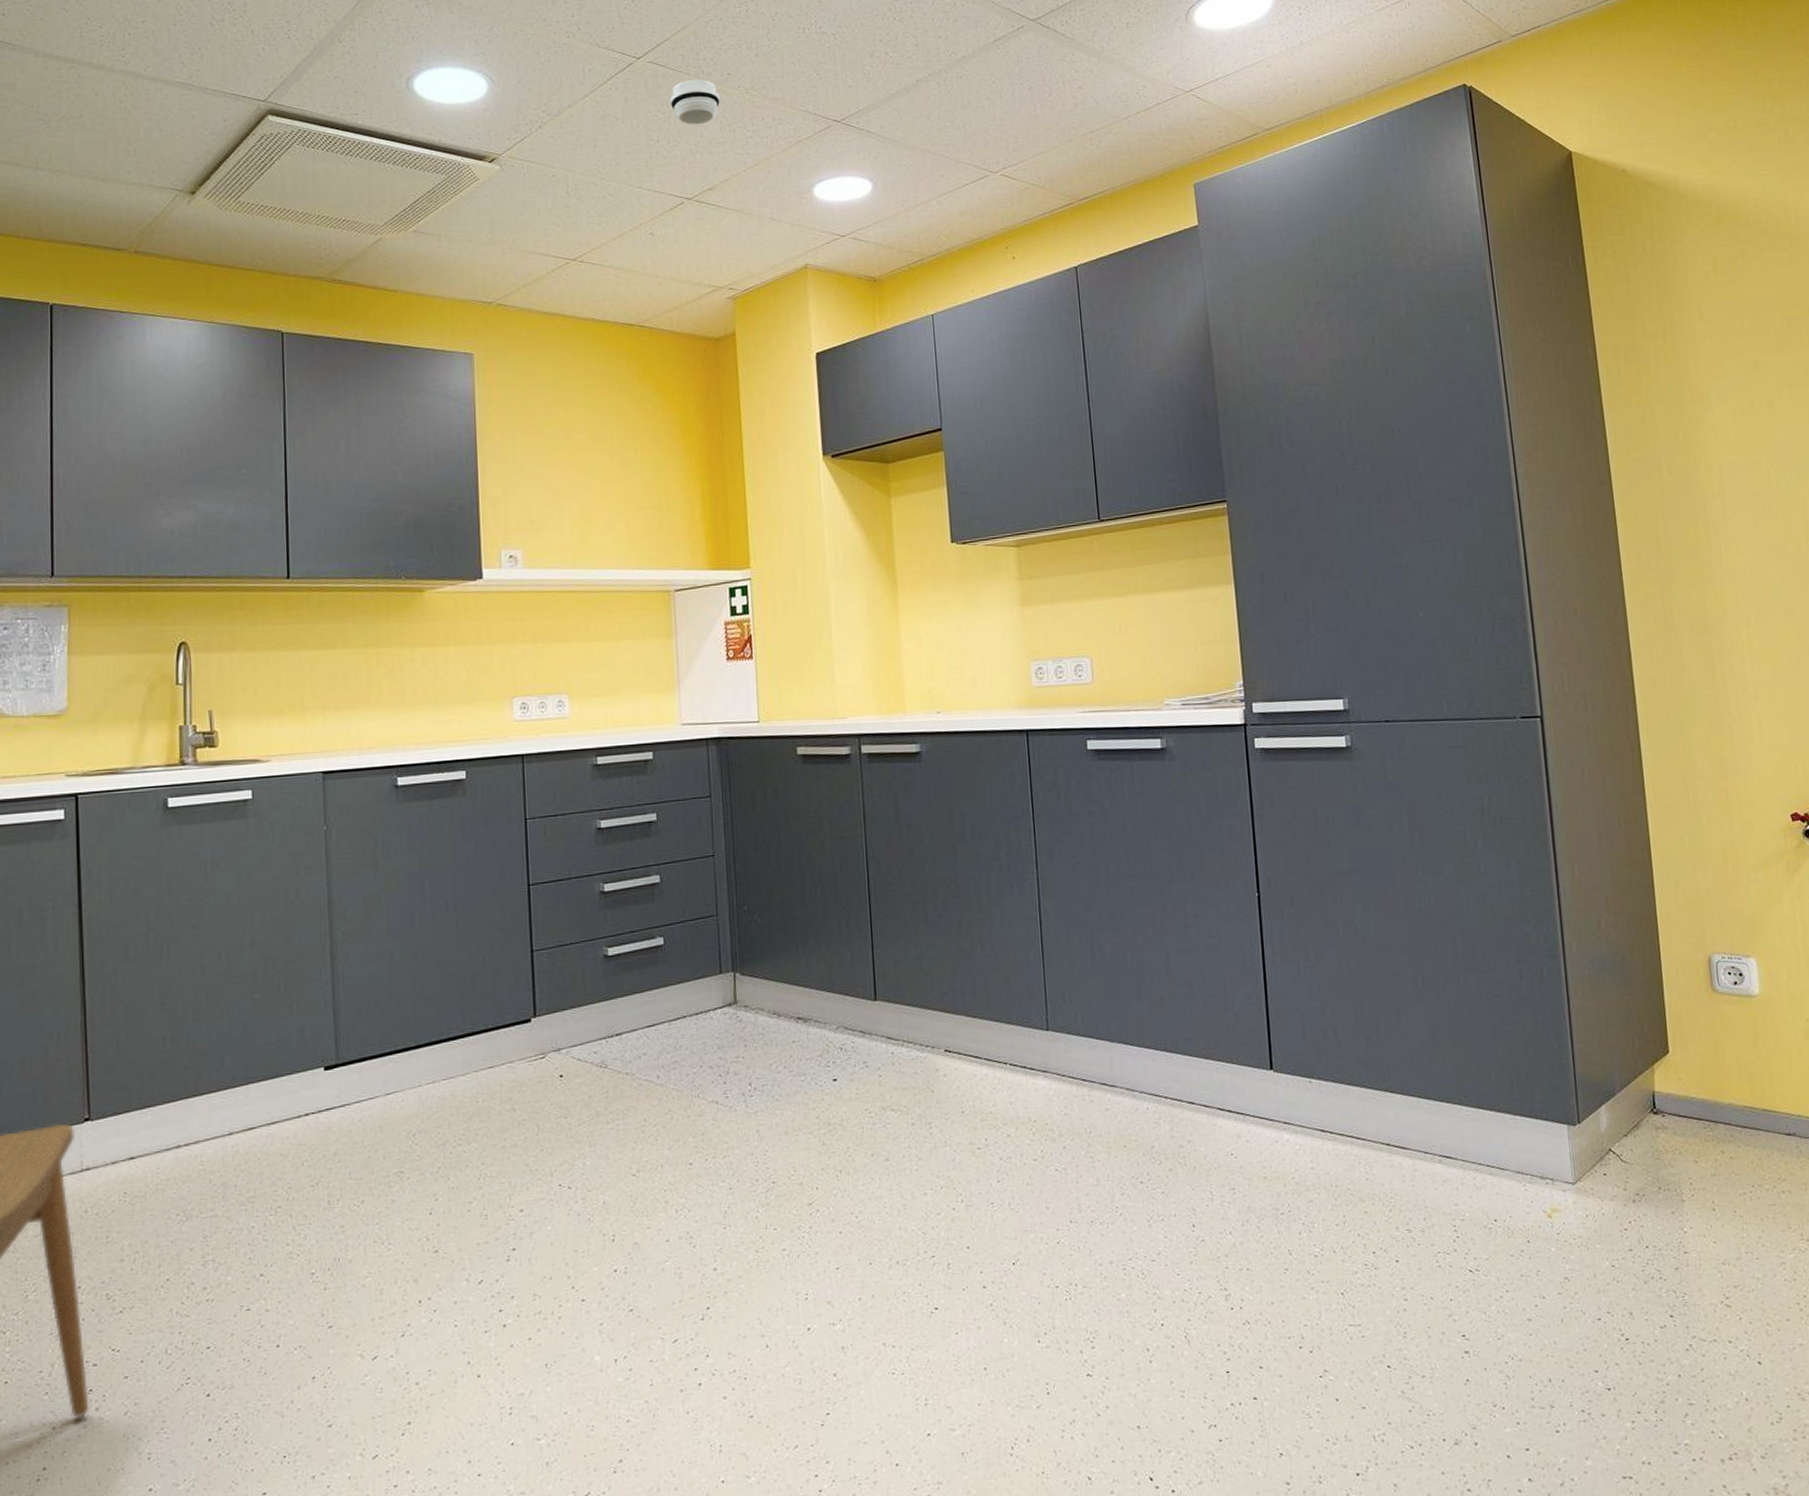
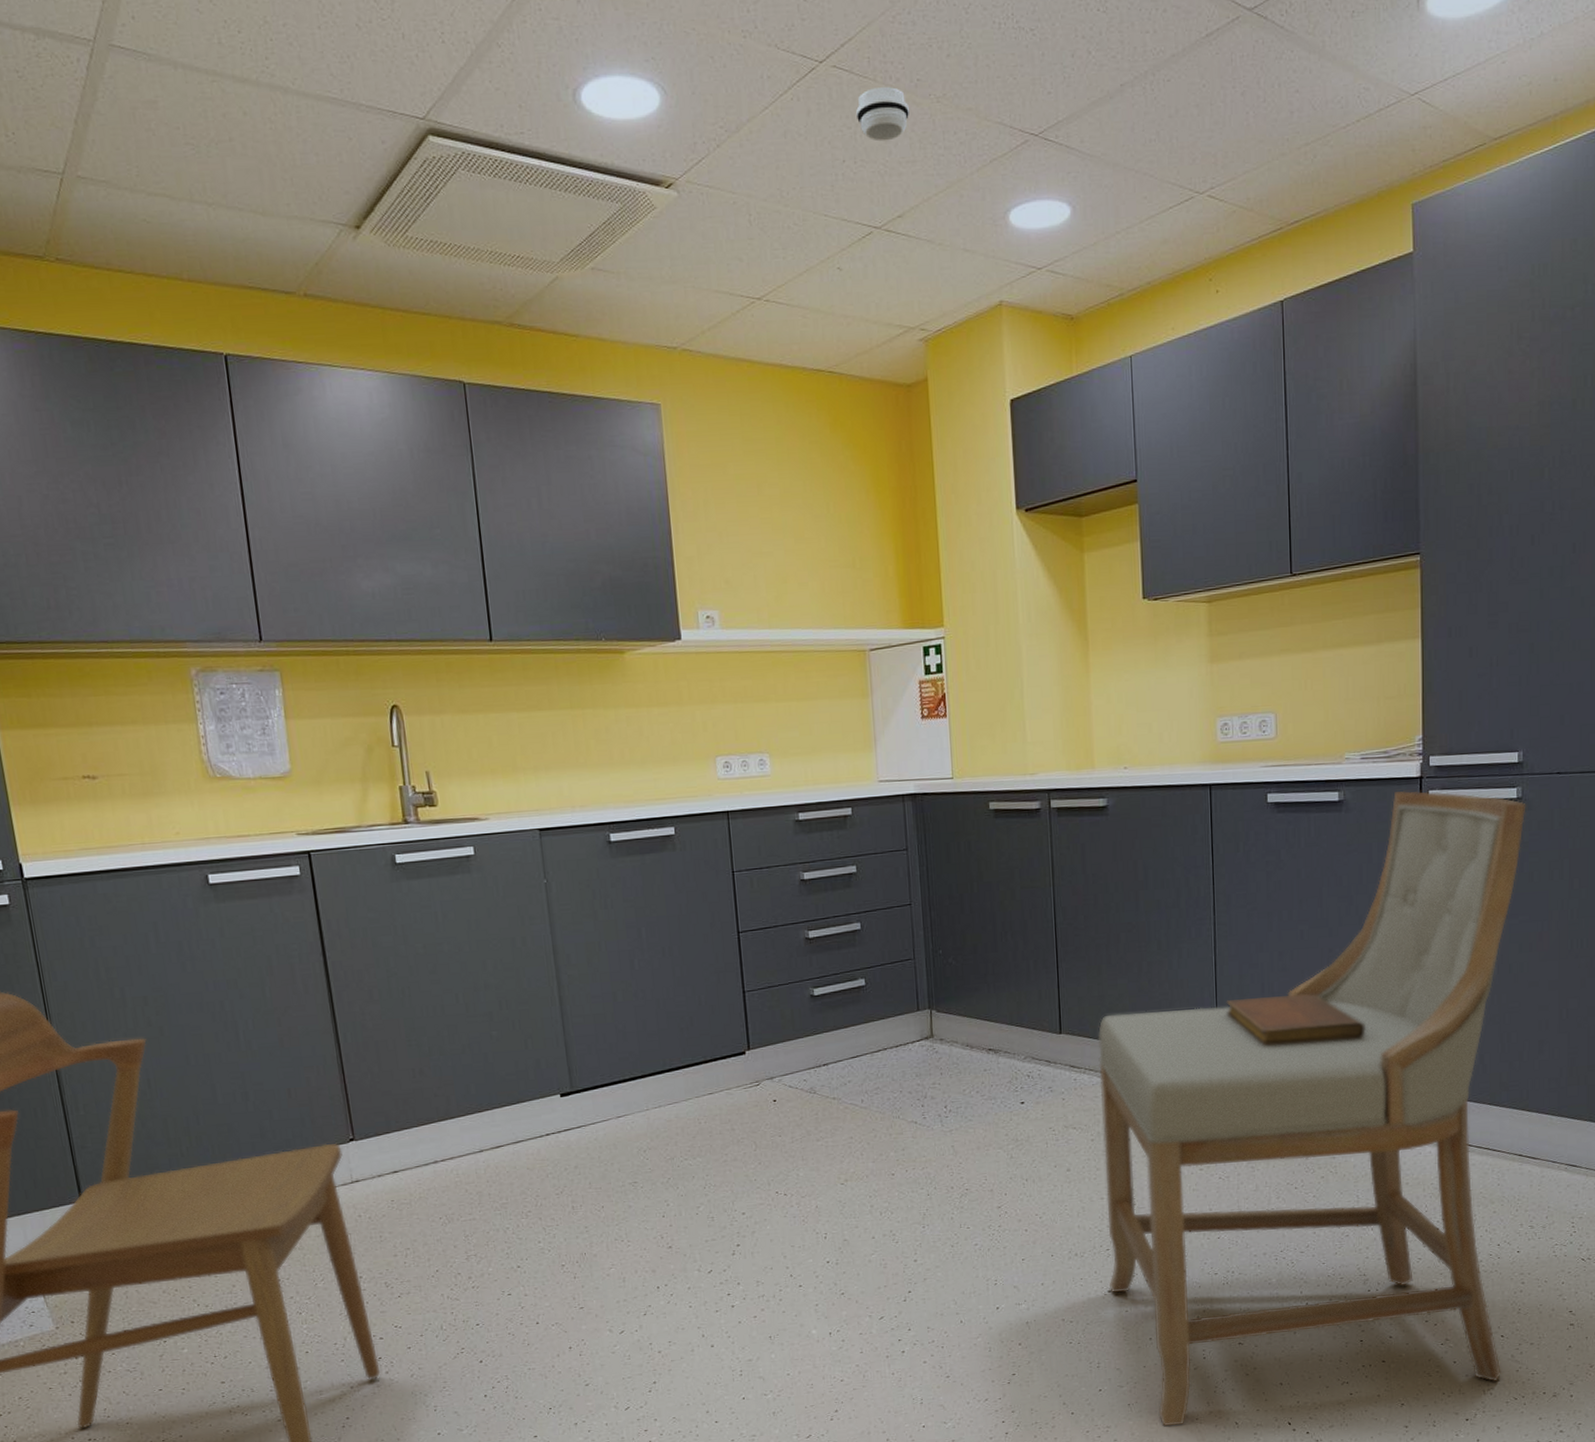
chair: none [916,738,1393,1482] -> present [1098,790,1526,1426]
notebook: none [1054,957,1207,1016] -> present [1226,994,1366,1046]

